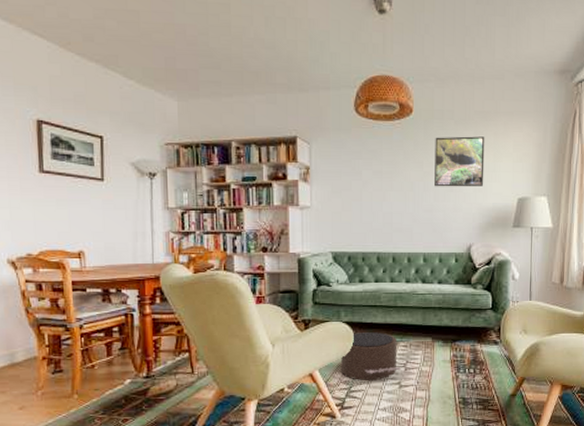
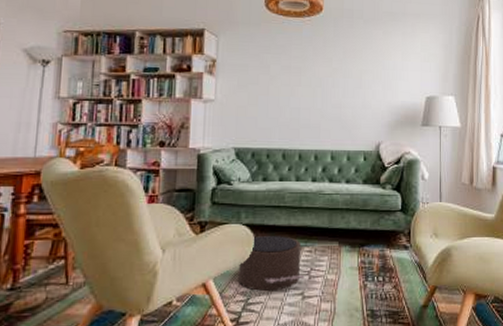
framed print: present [435,136,485,187] -> none [343,35,393,85]

